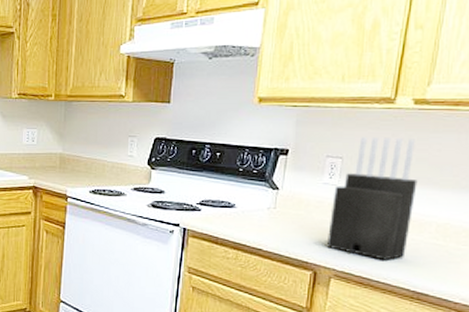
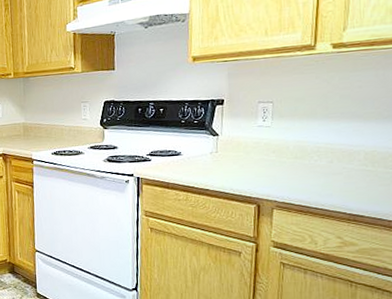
knife block: present [327,136,418,260] -> none [266,79,343,189]

